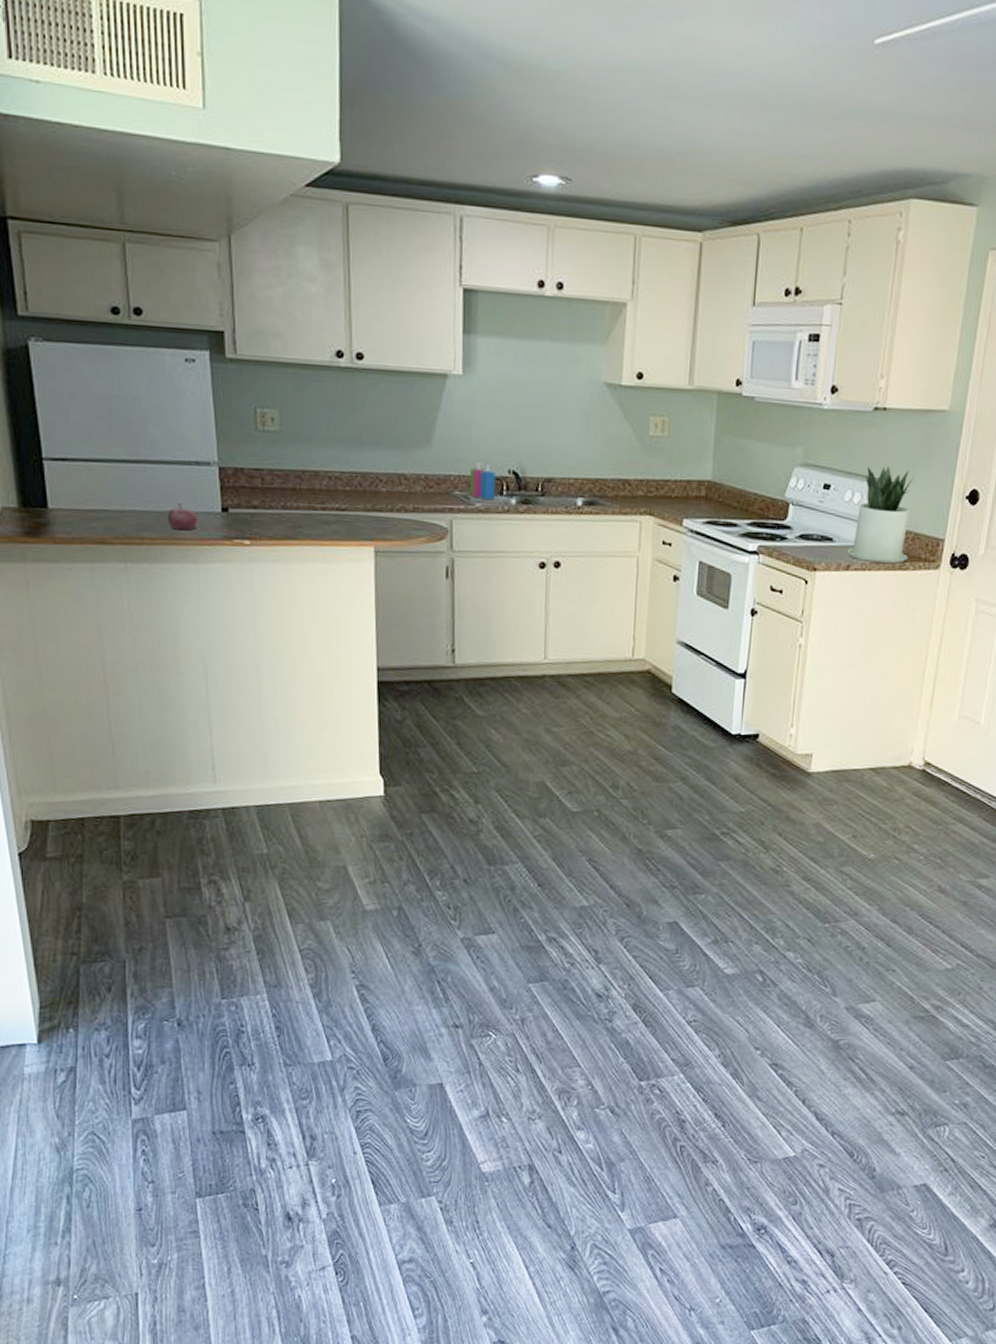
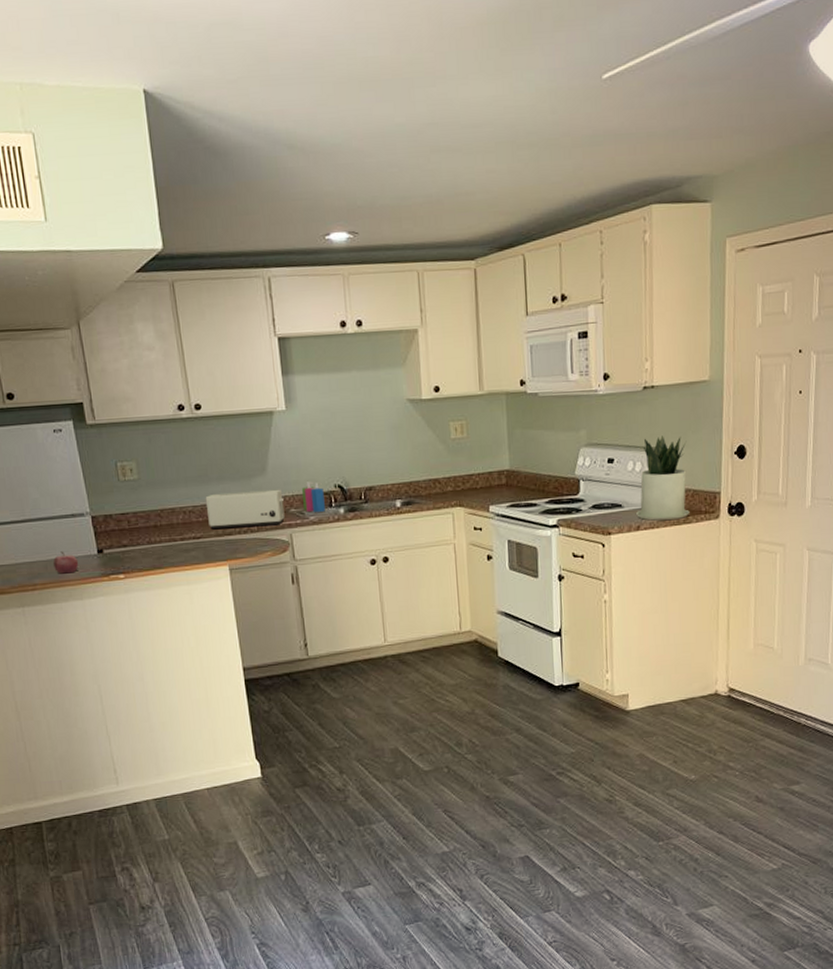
toaster: none [355,460,449,508] -> present [205,489,285,530]

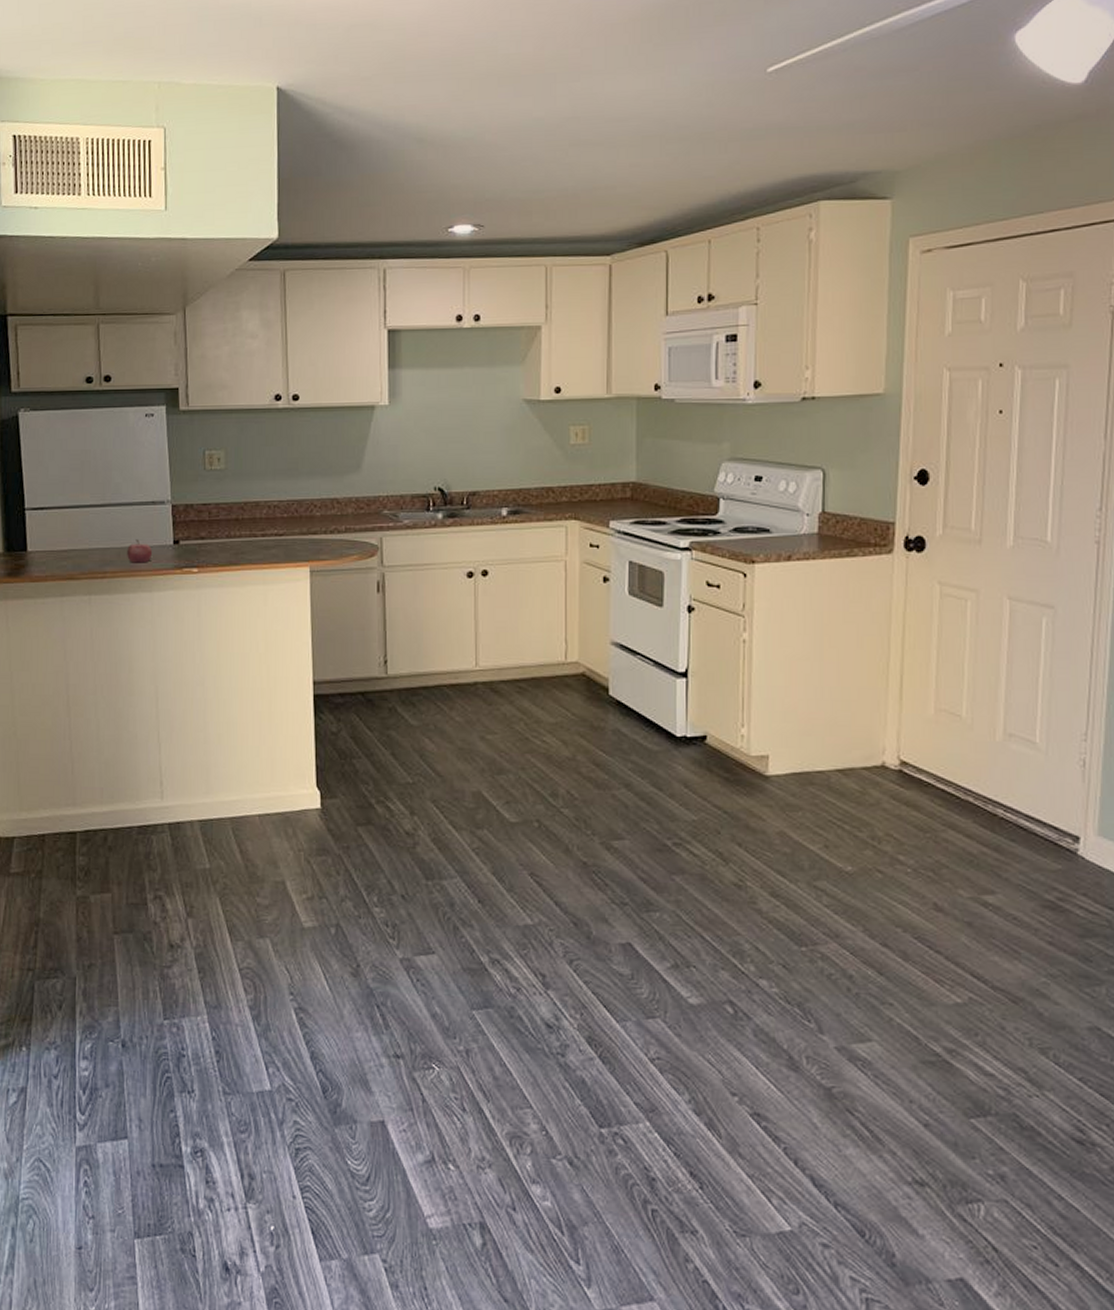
toaster: present [205,489,285,530] -> none [292,488,378,527]
soap dispenser: present [302,481,325,513] -> none [398,482,422,517]
planter: present [636,435,690,522] -> none [788,453,855,552]

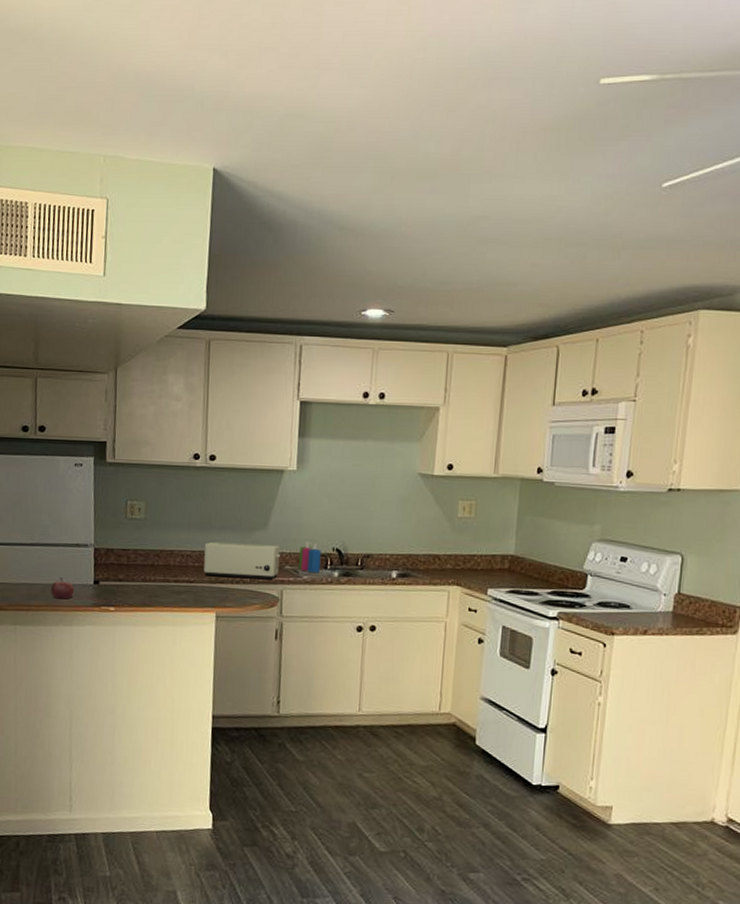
toaster: none [292,488,378,527] -> present [203,541,281,580]
soap dispenser: none [398,482,422,517] -> present [299,541,321,574]

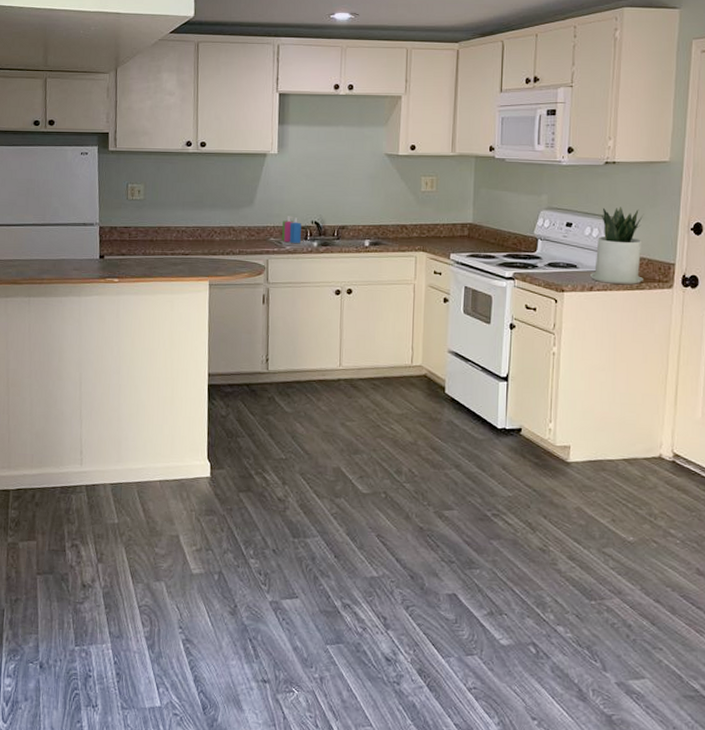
fruit: present [50,577,75,600] -> none [60,253,82,273]
toaster: present [203,541,281,580] -> none [197,218,266,251]
planter: none [645,540,708,630] -> present [590,207,643,285]

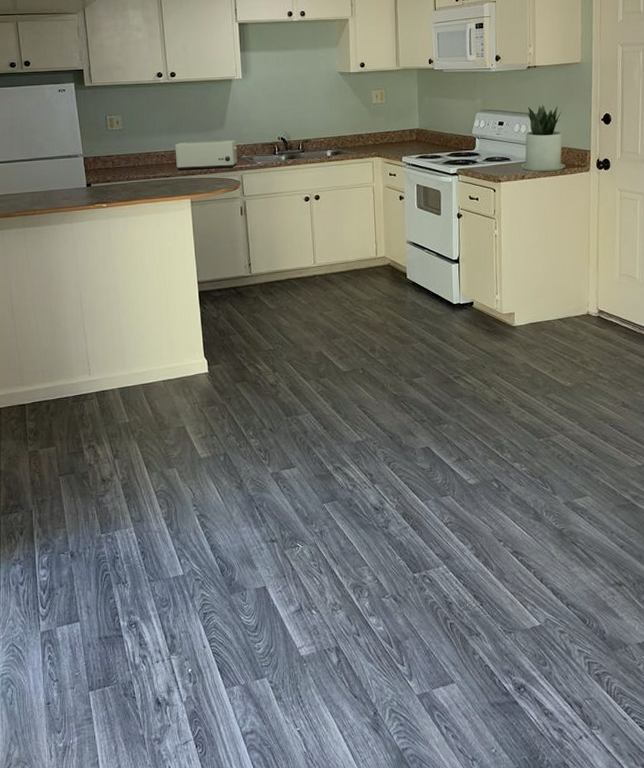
toaster: none [197,218,266,251] -> present [174,139,238,170]
soap dispenser: present [282,216,301,244] -> none [252,134,270,159]

